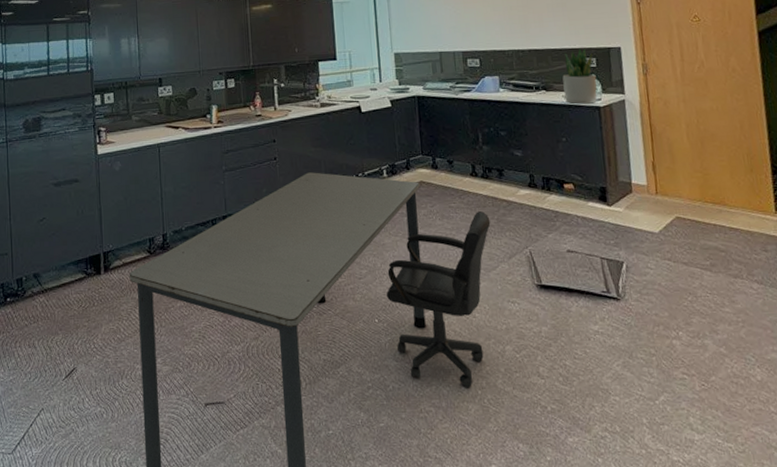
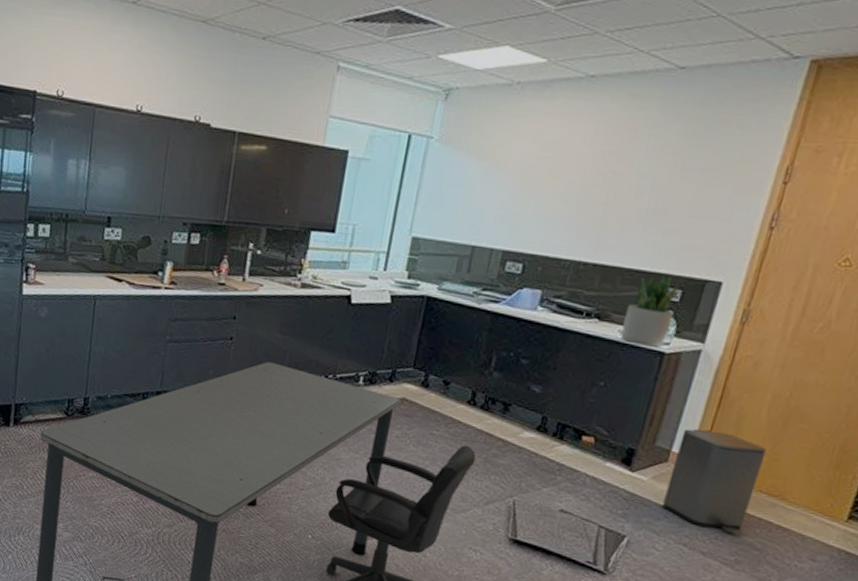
pedal bin: none [634,160,705,242] -> present [662,428,767,533]

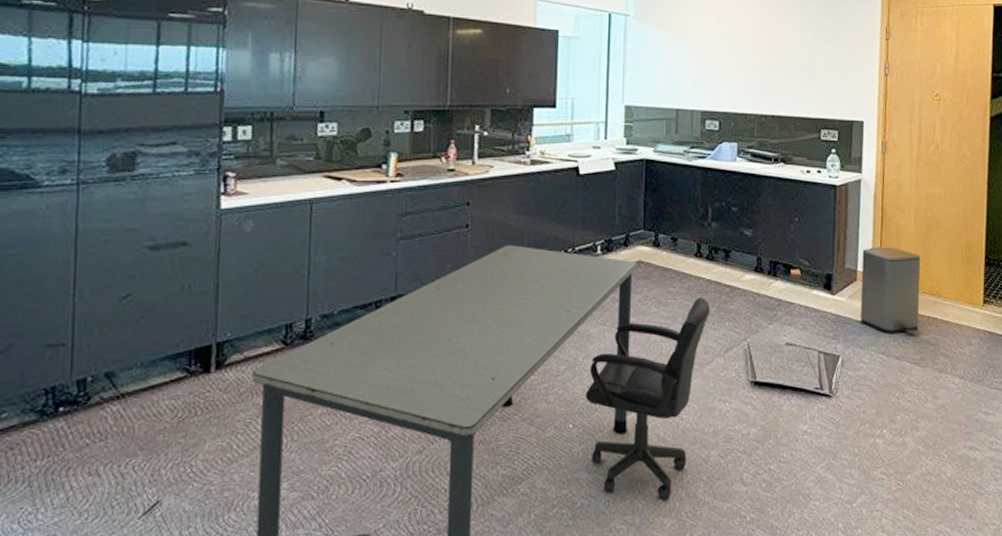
planter: present [620,274,680,347] -> none [803,119,836,181]

